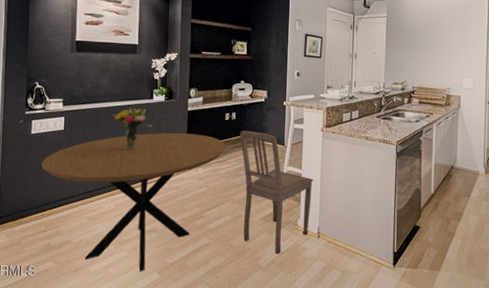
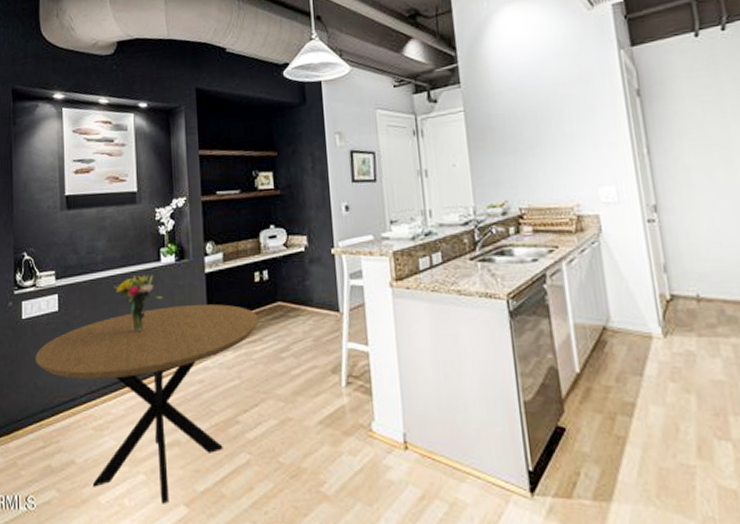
dining chair: present [240,130,313,255] -> none [276,294,389,477]

